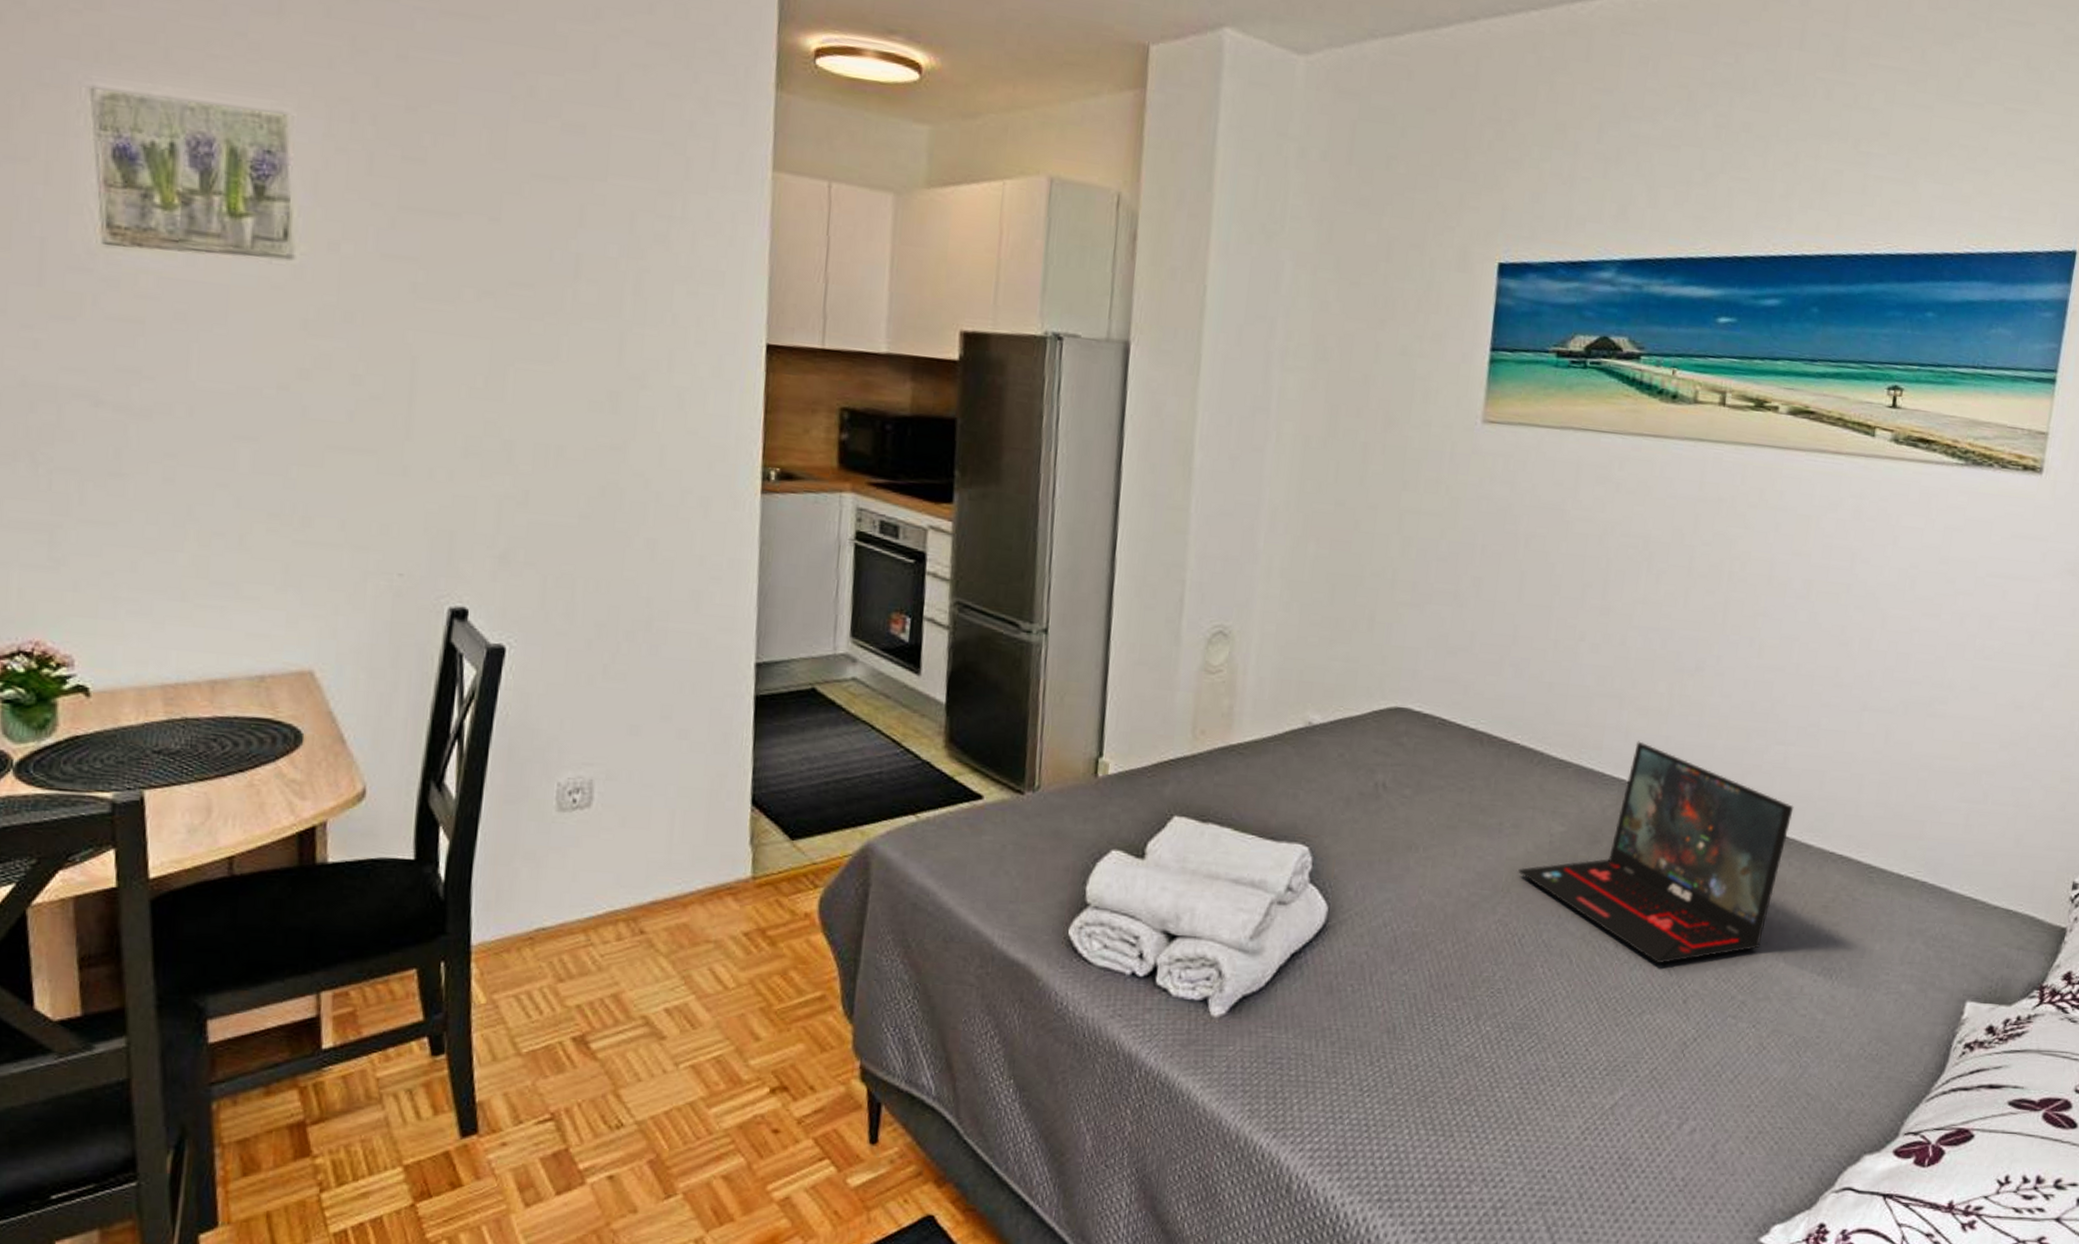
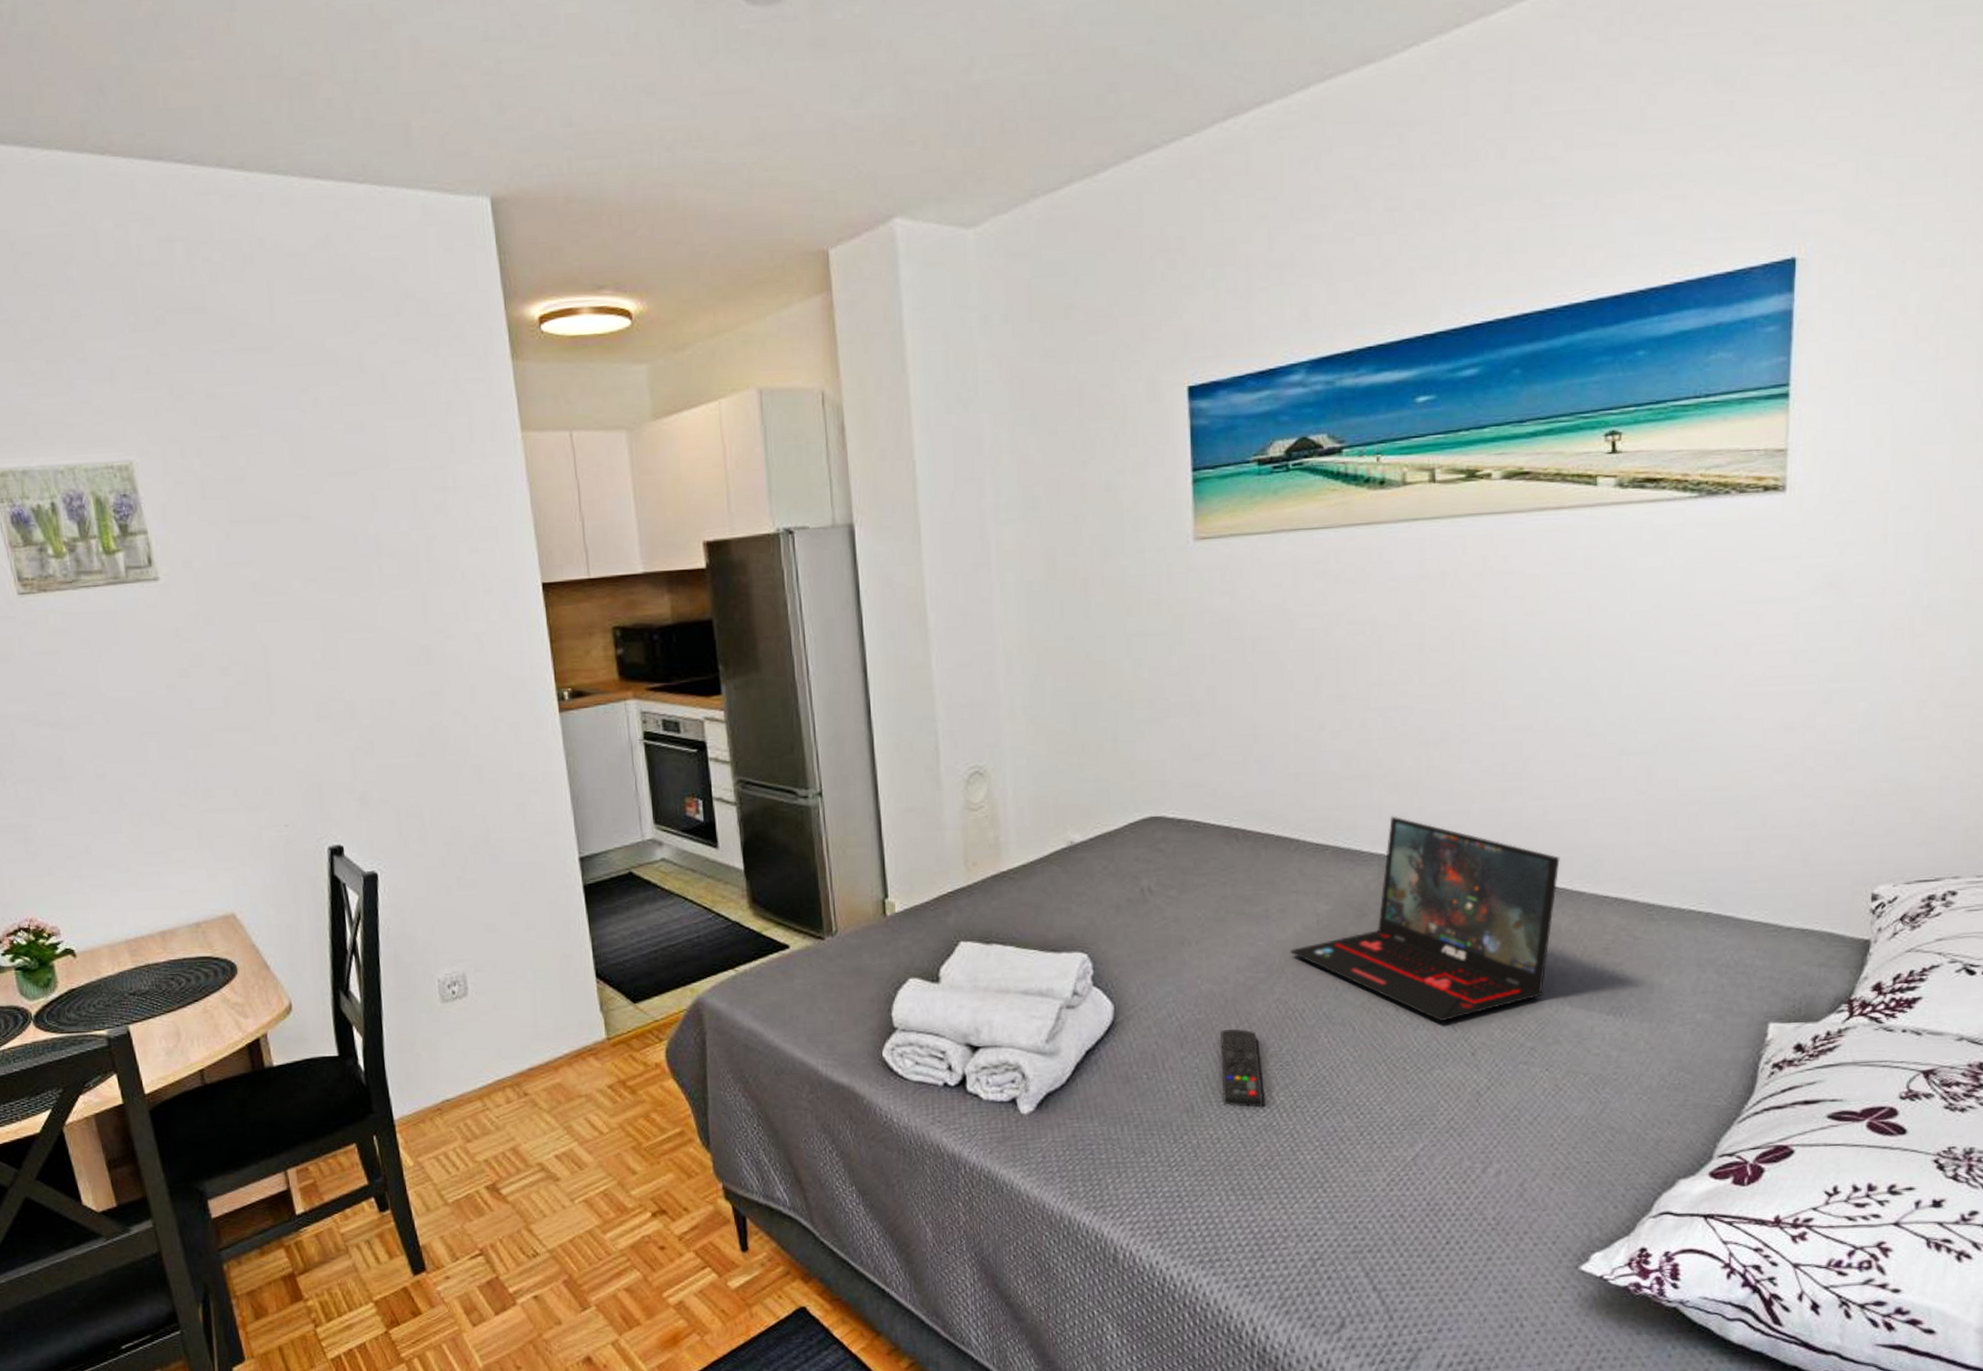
remote control: none [1427,947,1473,1036] -> present [1219,1029,1263,1108]

